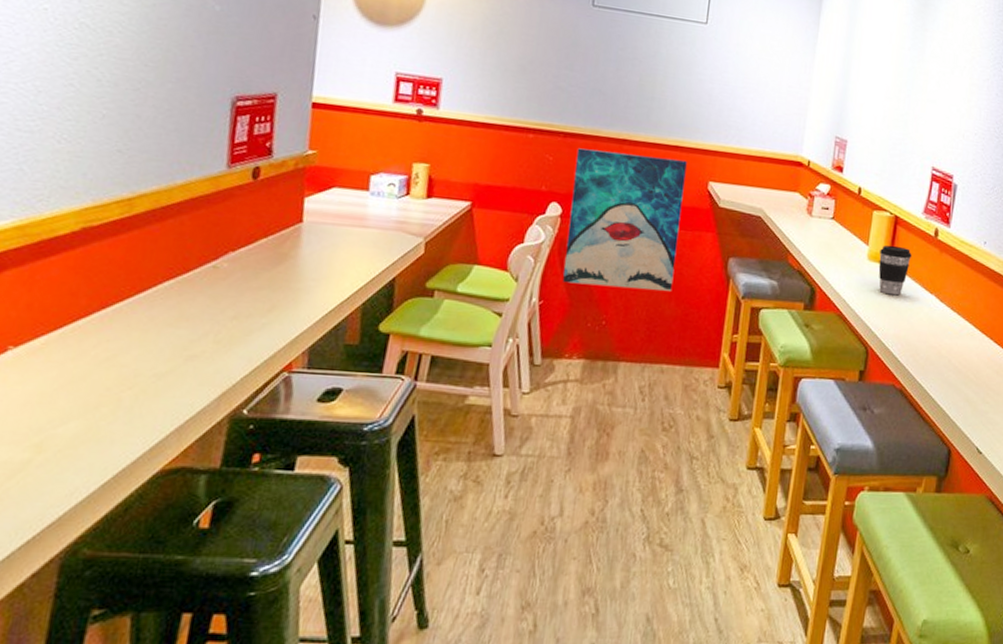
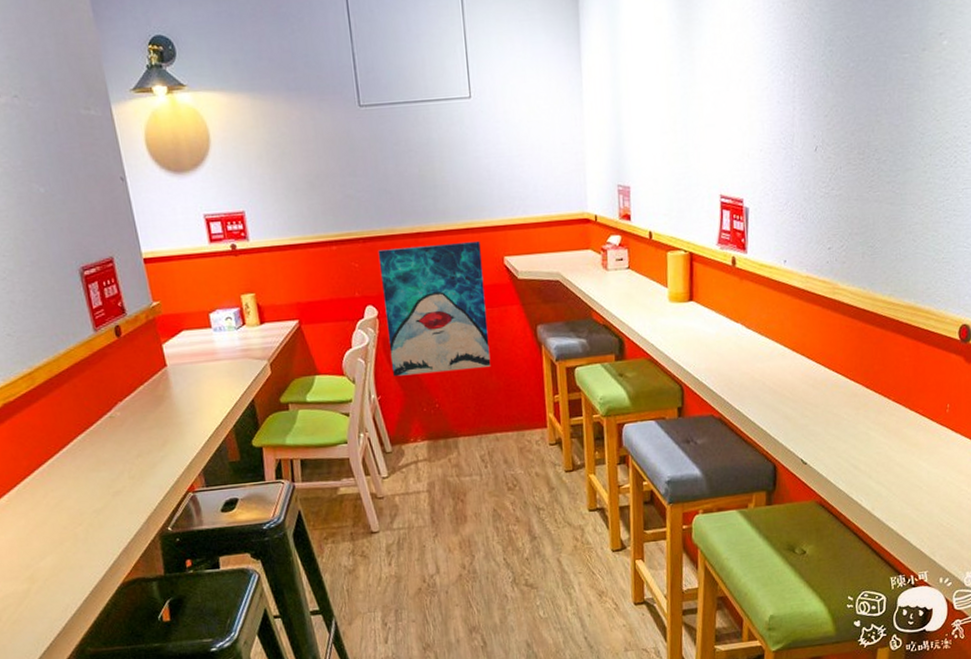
coffee cup: present [878,245,912,296] -> none [680,282,712,332]

